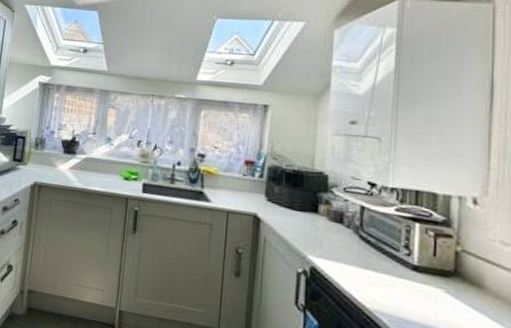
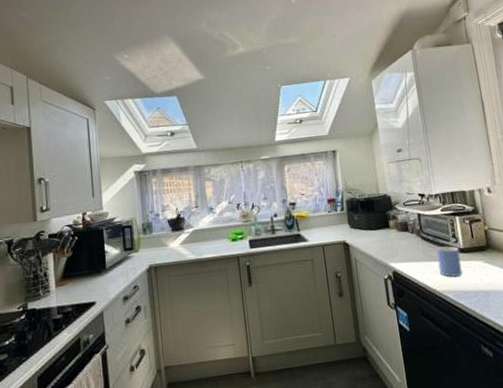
mug: none [375,254,410,299] -> present [436,246,463,277]

